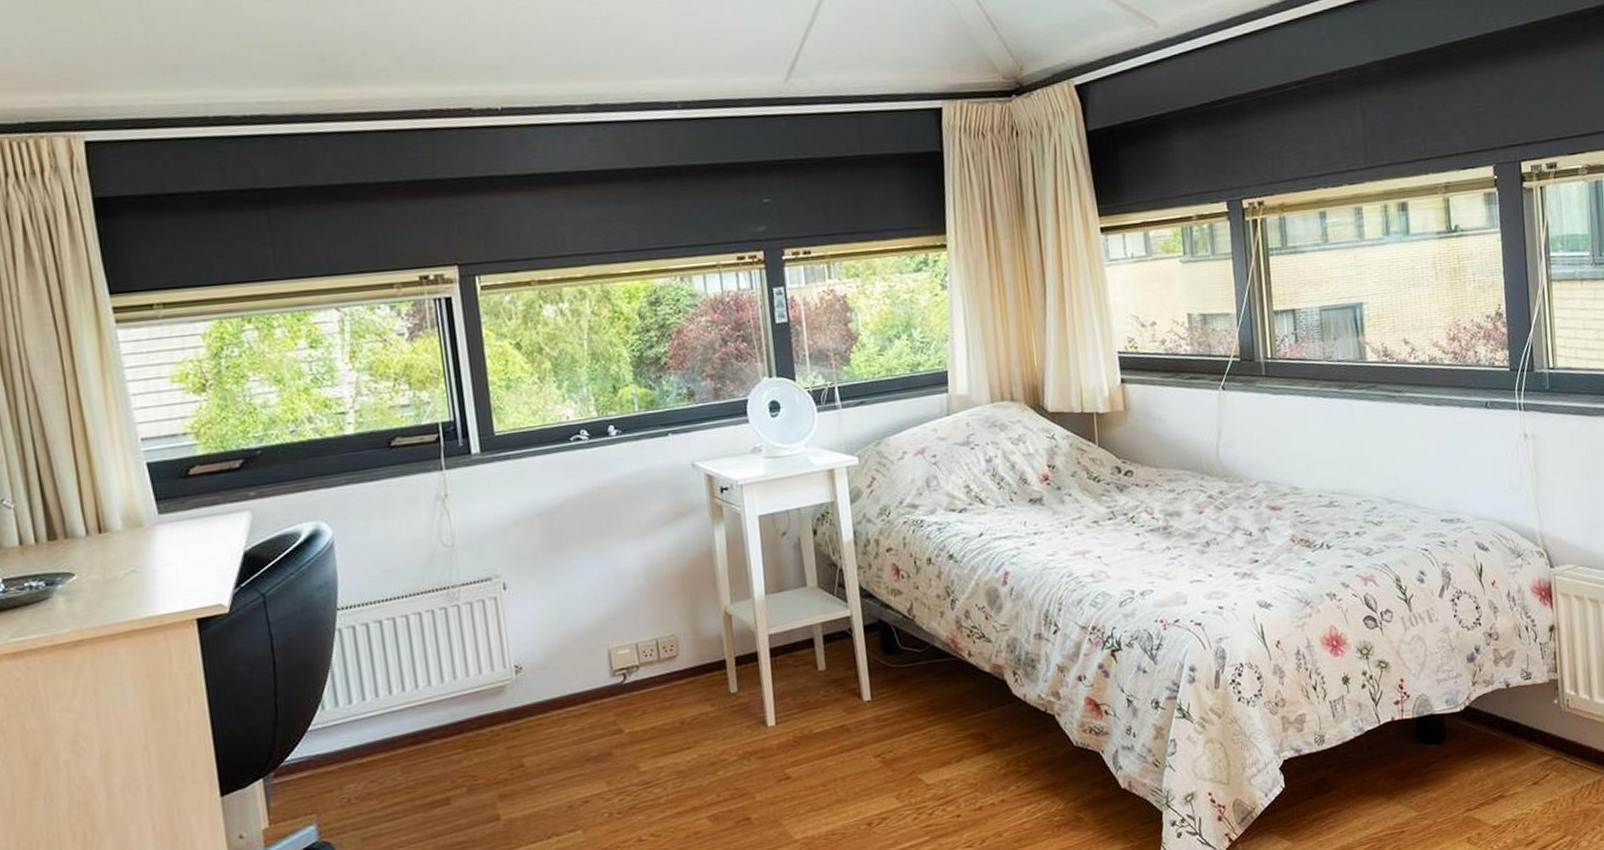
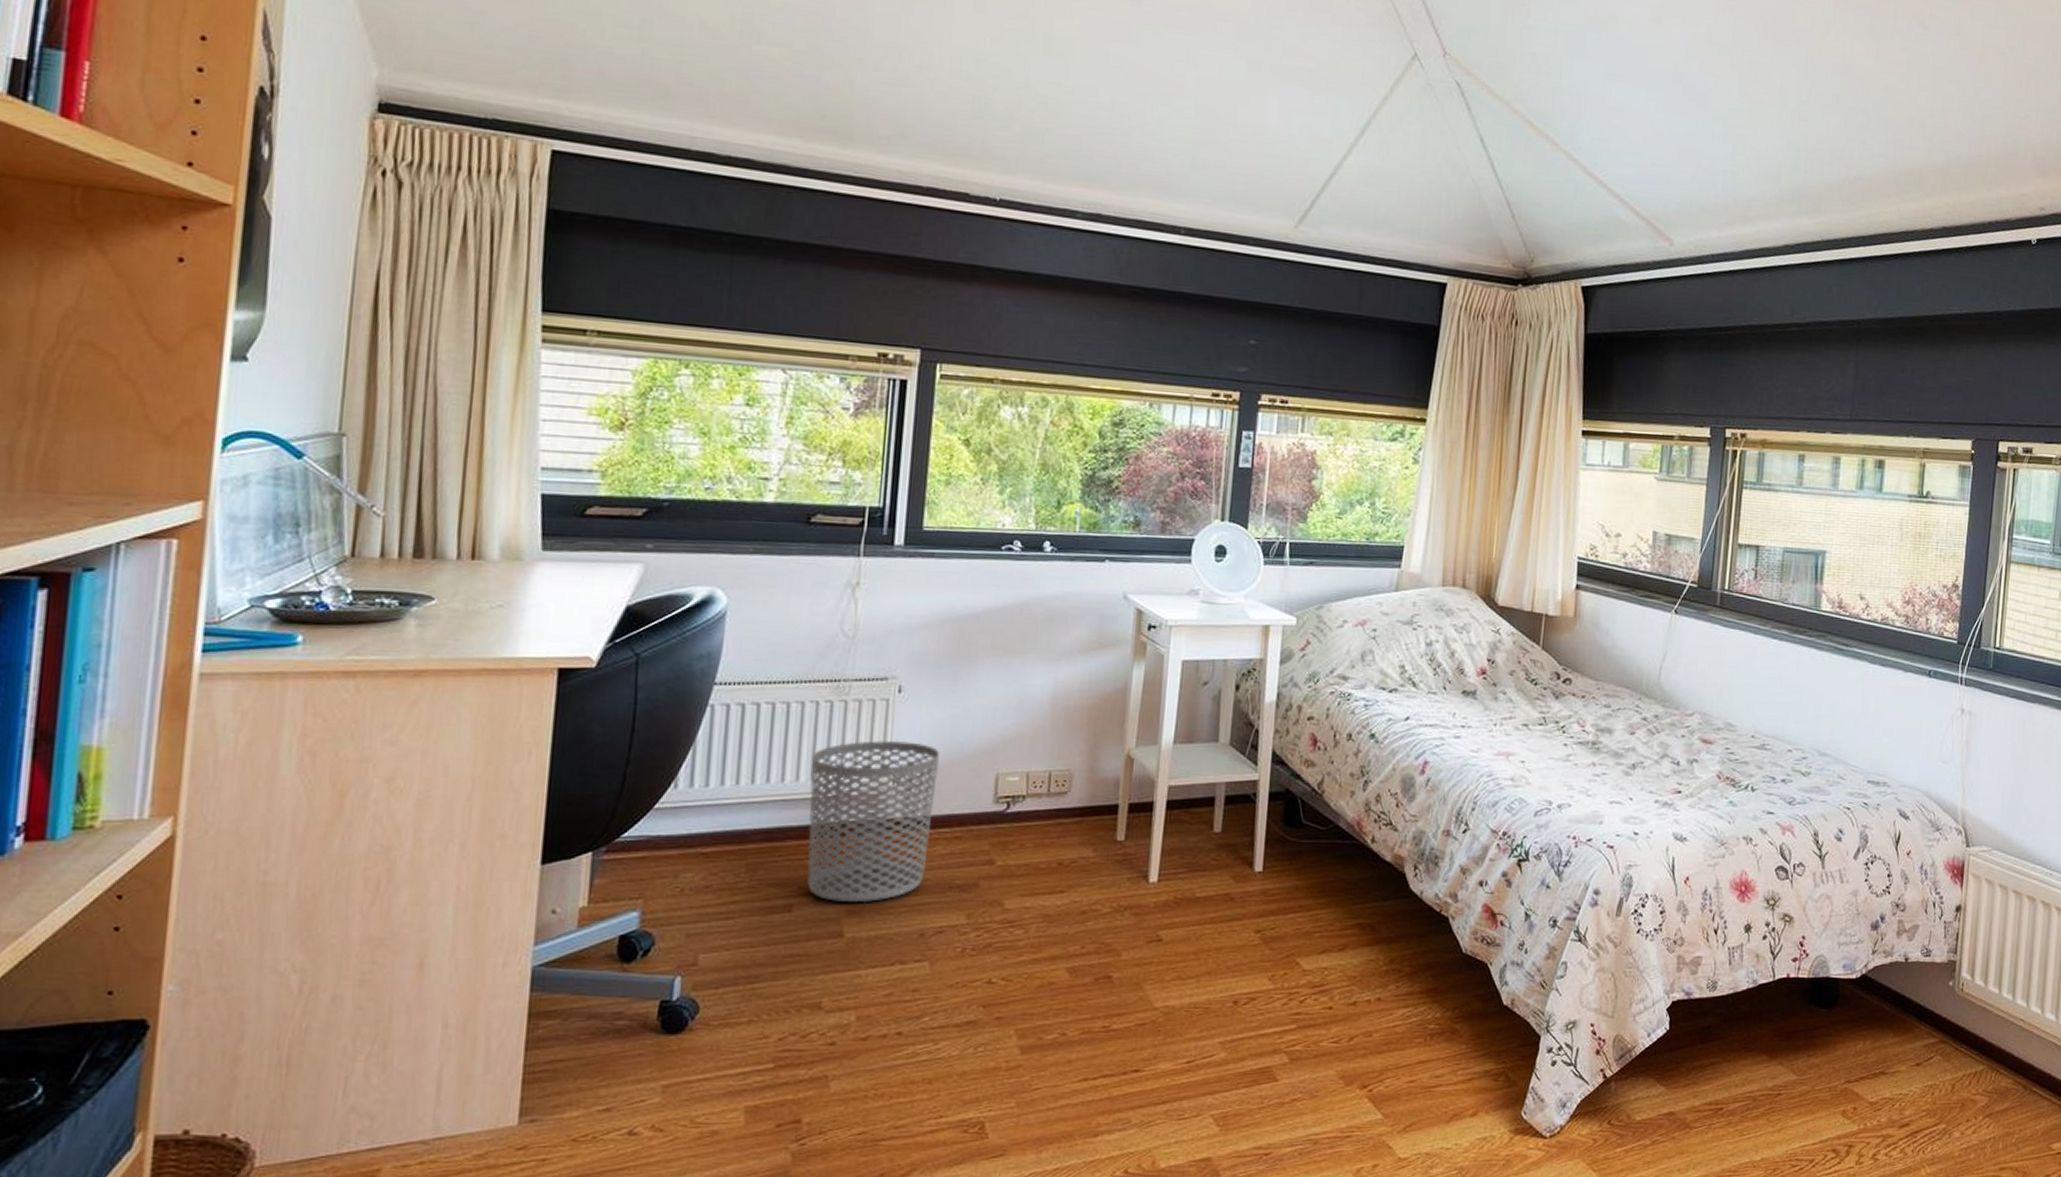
waste bin: none [438,633,562,789] -> present [806,740,940,902]

